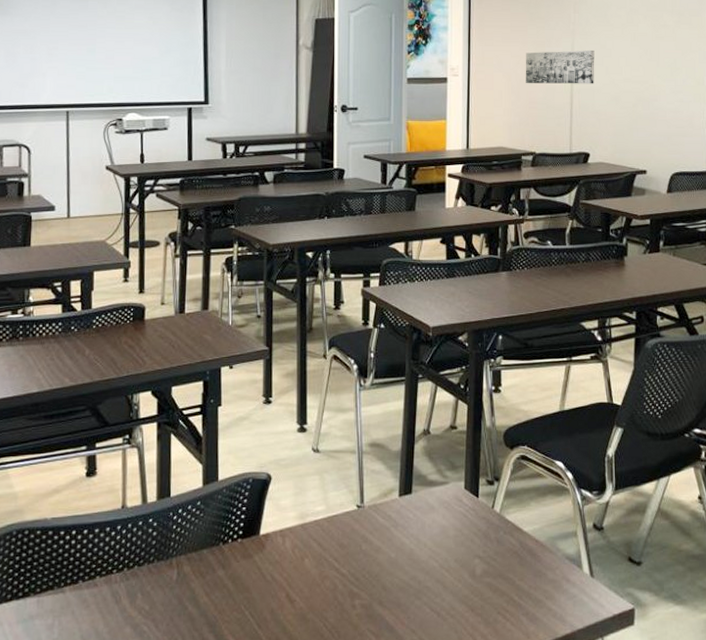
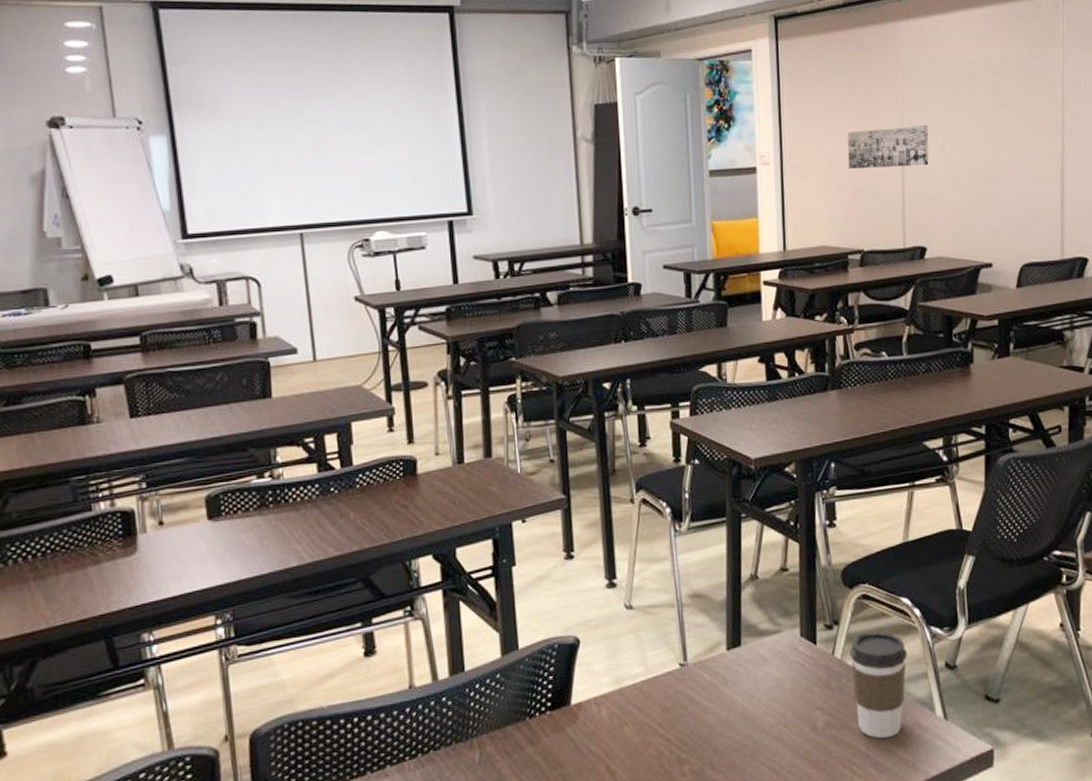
coffee cup: none [507,491,559,590] -> present [849,632,907,739]

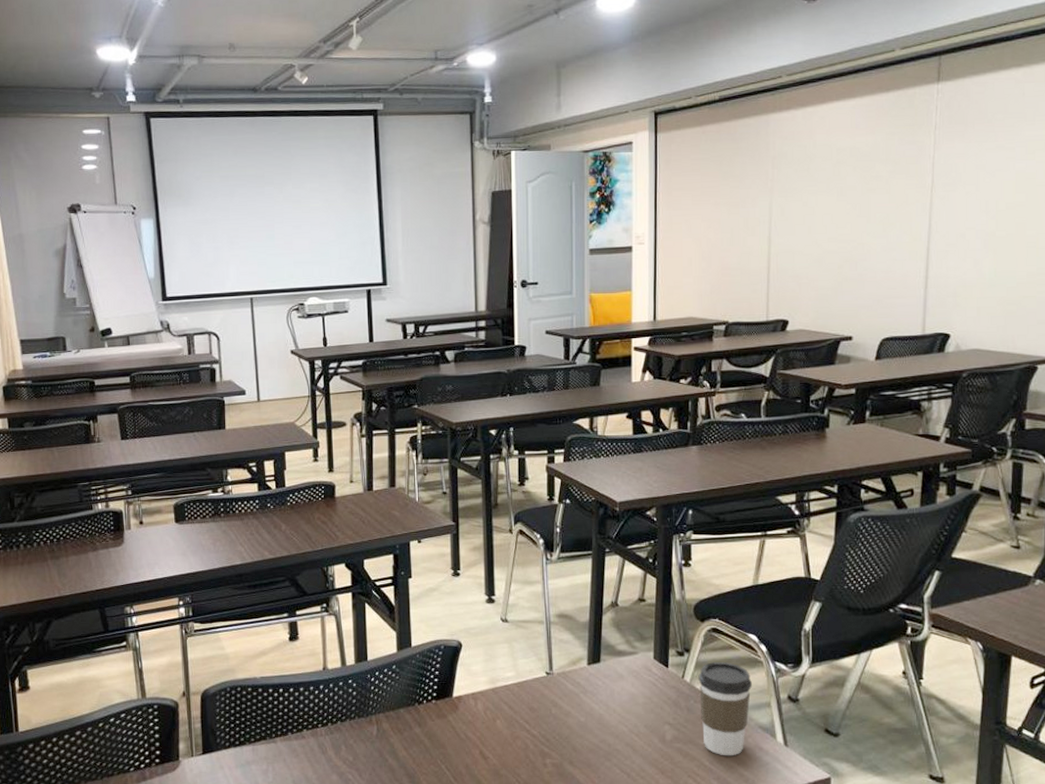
wall art: present [847,124,929,169] -> none [717,208,796,248]

